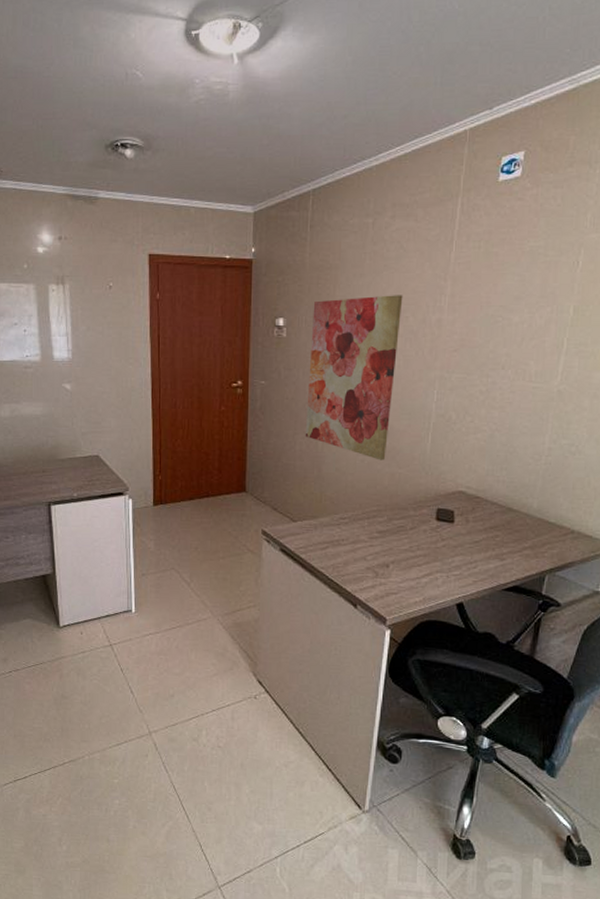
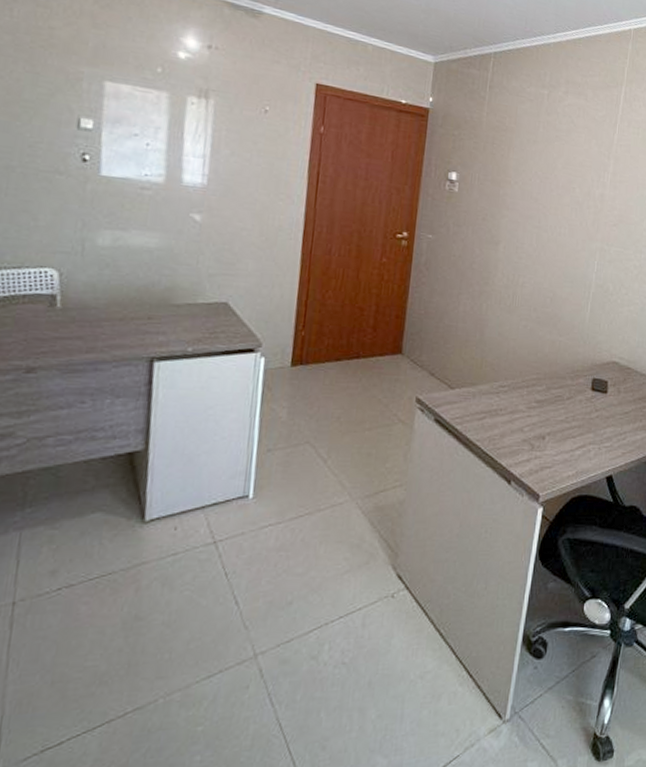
wall art: present [305,295,403,461] -> none [469,160,571,327]

